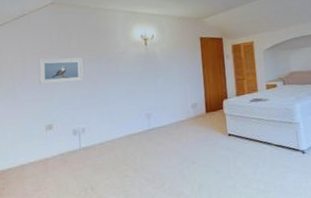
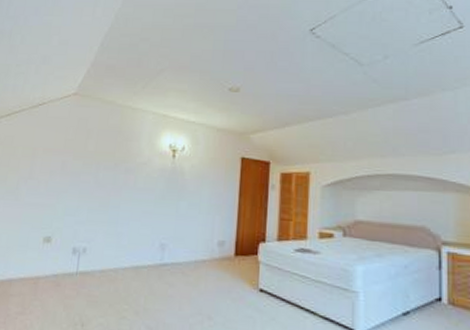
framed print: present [38,57,84,85] -> none [45,156,98,191]

